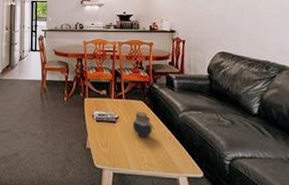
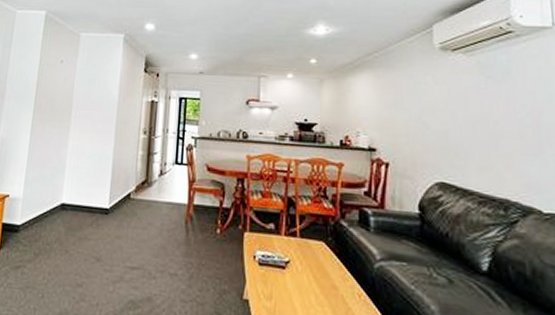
jar: present [132,111,155,137] -> none [308,254,339,291]

